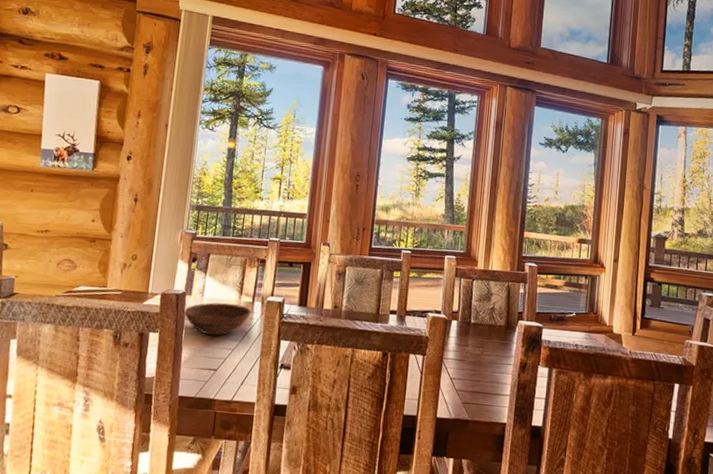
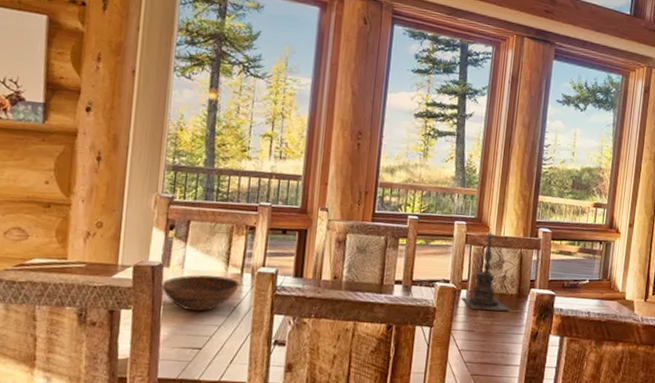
candle holder: none [452,258,499,342] -> present [461,224,510,311]

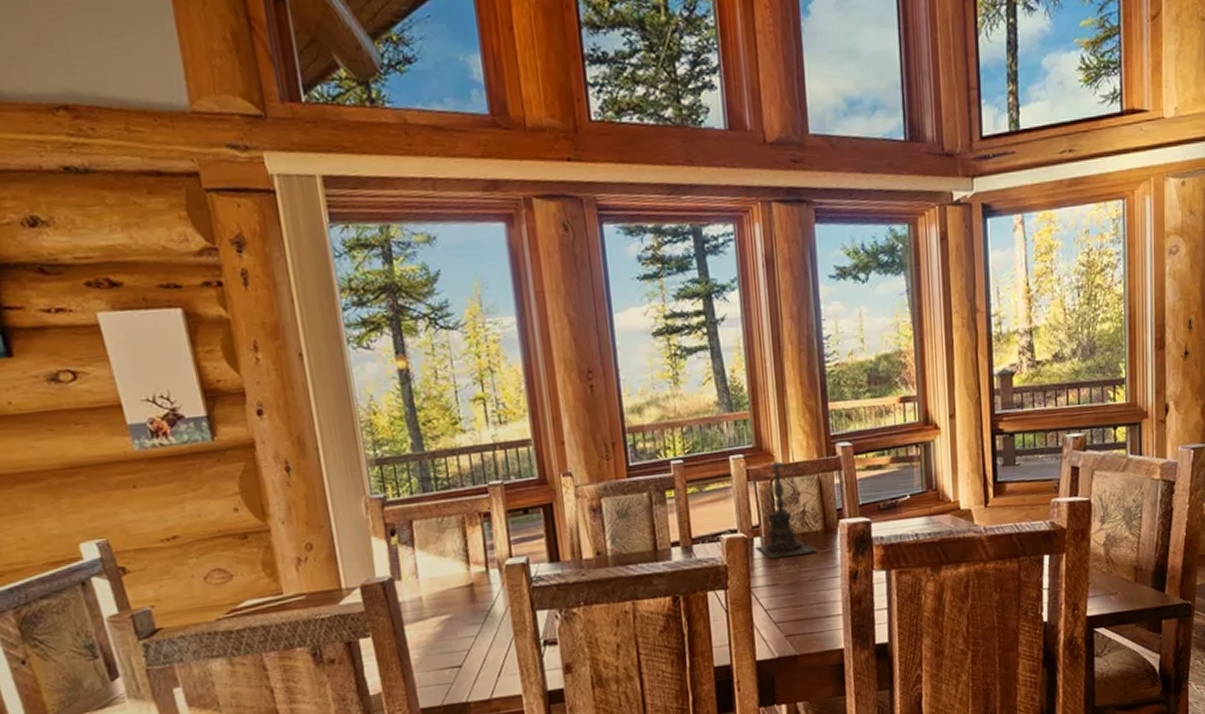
bowl: present [160,275,240,312] -> none [396,578,488,626]

